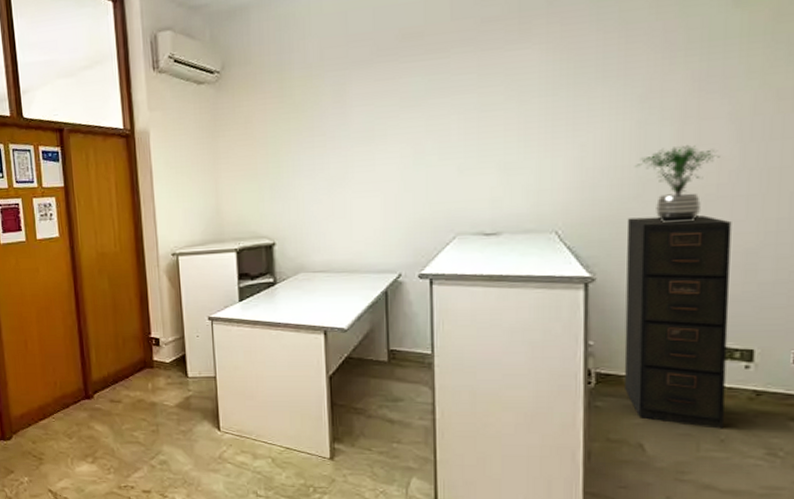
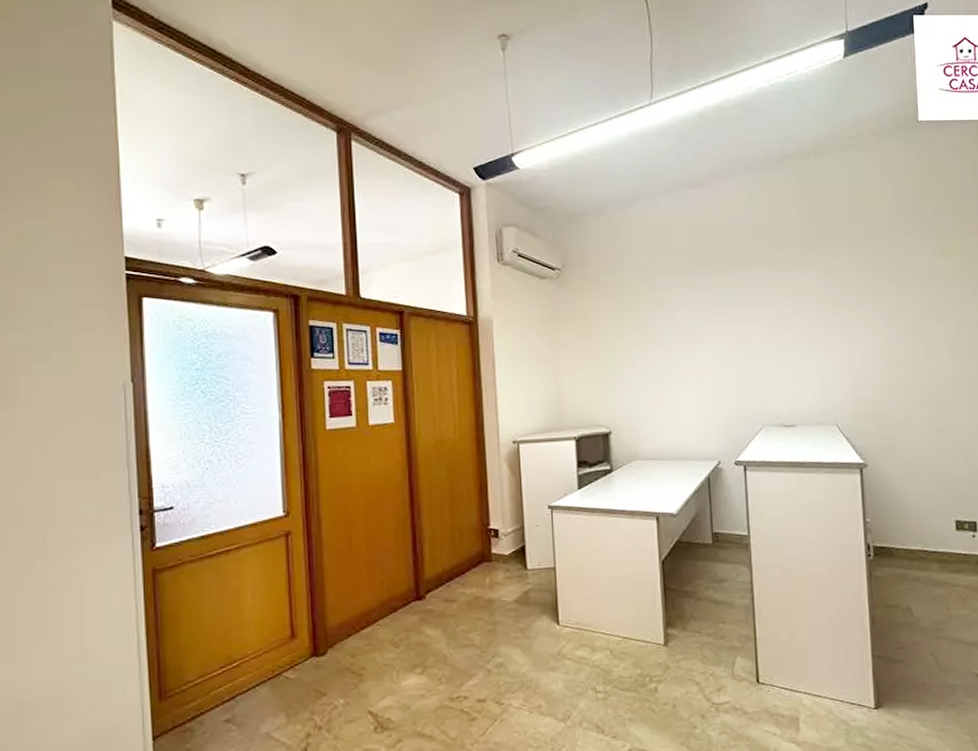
filing cabinet: present [624,215,732,429] -> none [885,413,963,590]
potted plant: present [636,144,720,223] -> none [888,357,941,419]

